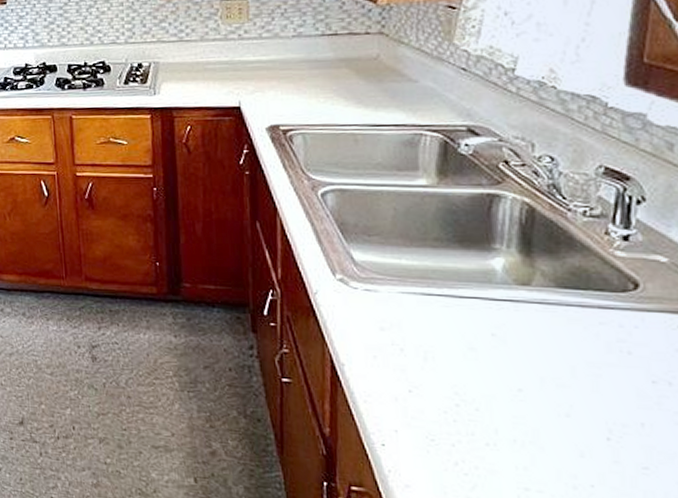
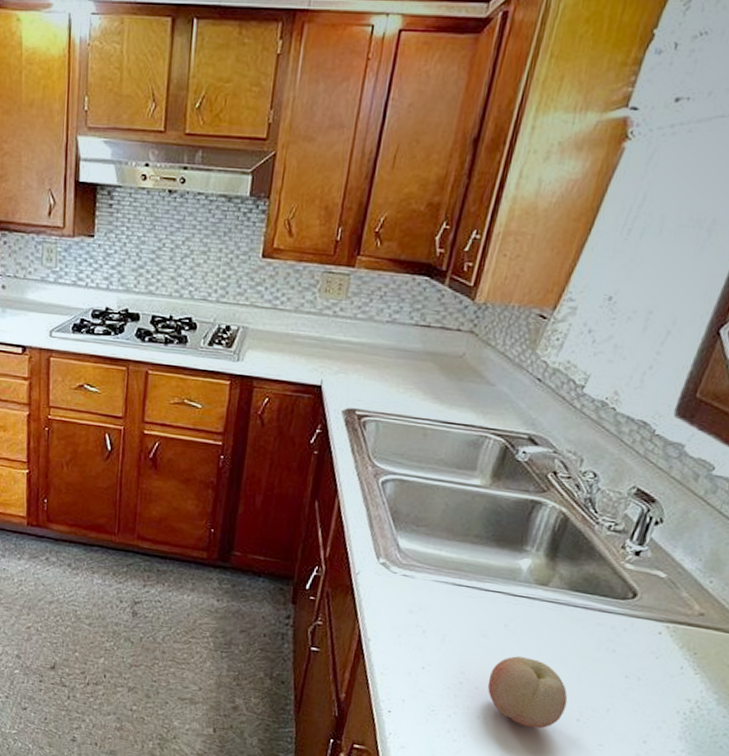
fruit: none [488,369,590,453] -> present [487,656,568,729]

